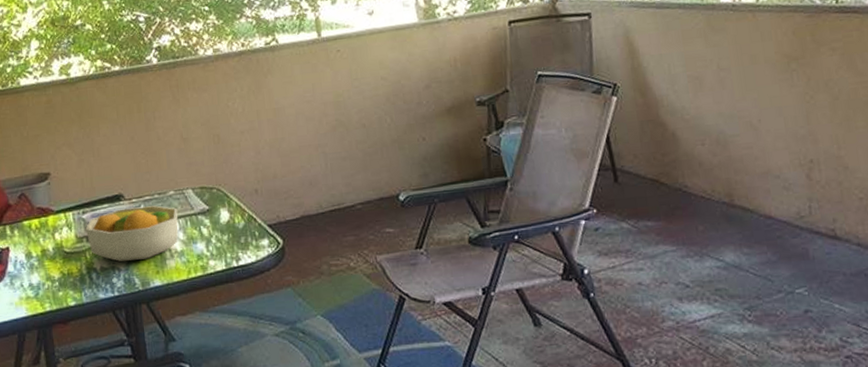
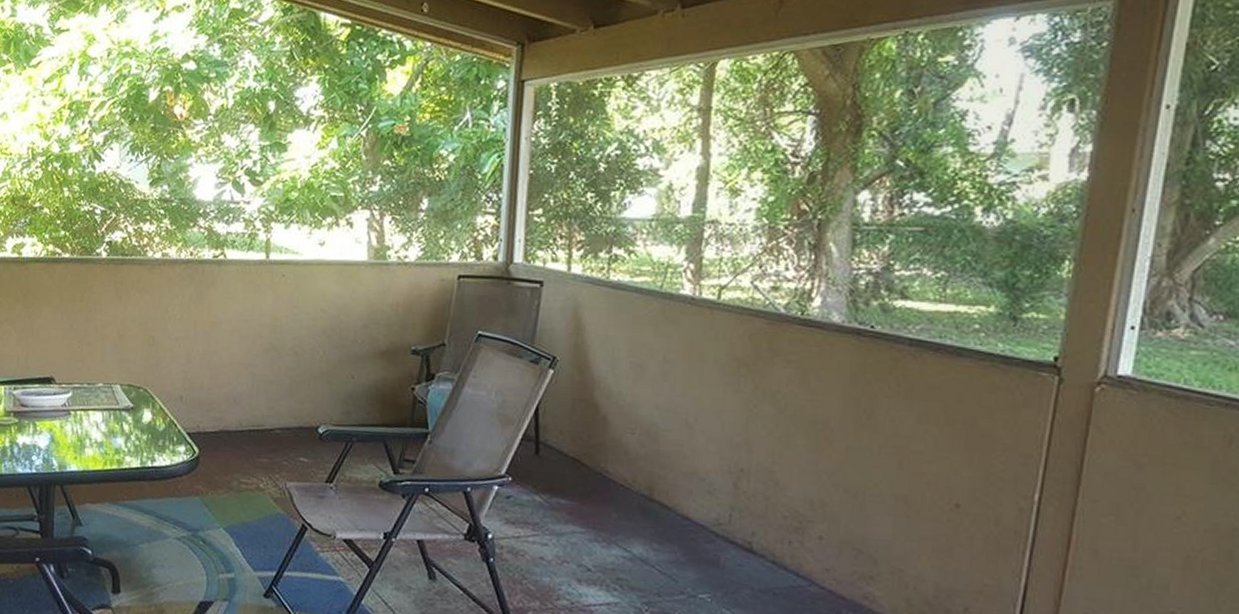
fruit bowl: present [85,205,178,262] -> none [14,391,104,444]

